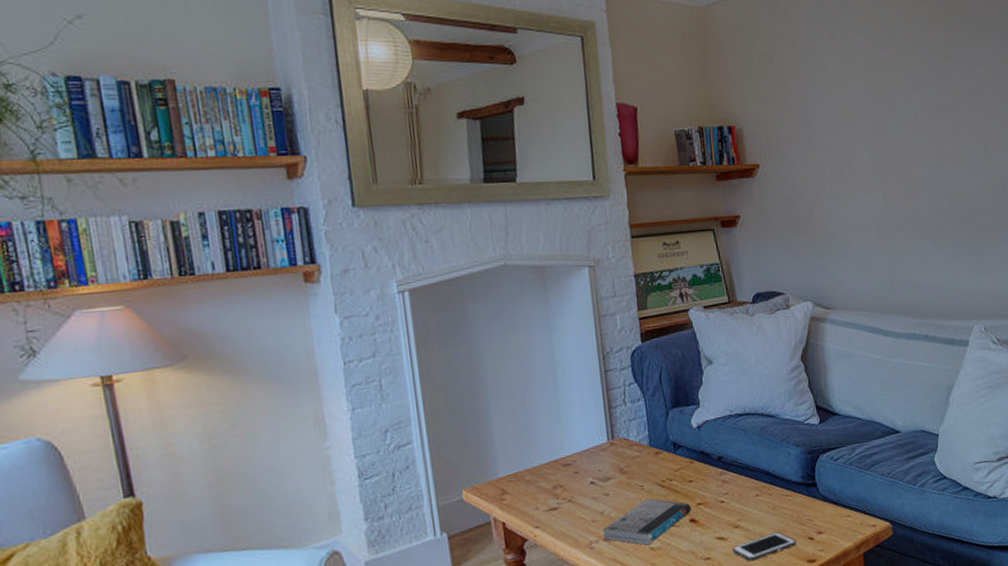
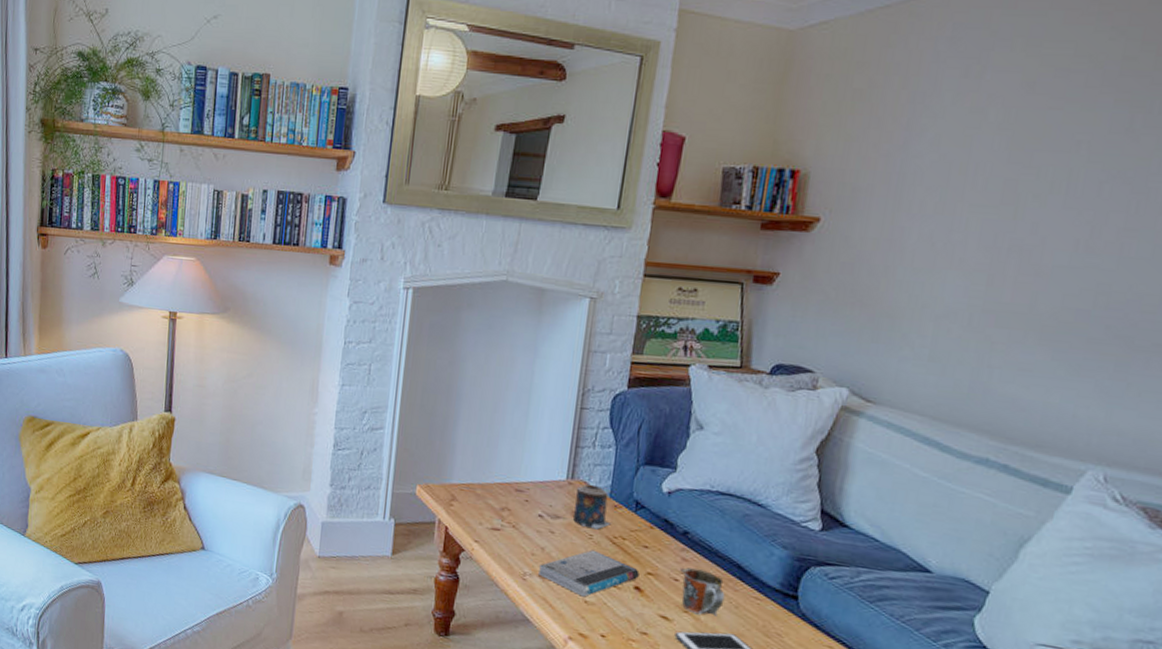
candle: none [618,438,657,480] -> present [573,484,611,530]
mug: none [722,485,764,526] -> present [679,567,725,616]

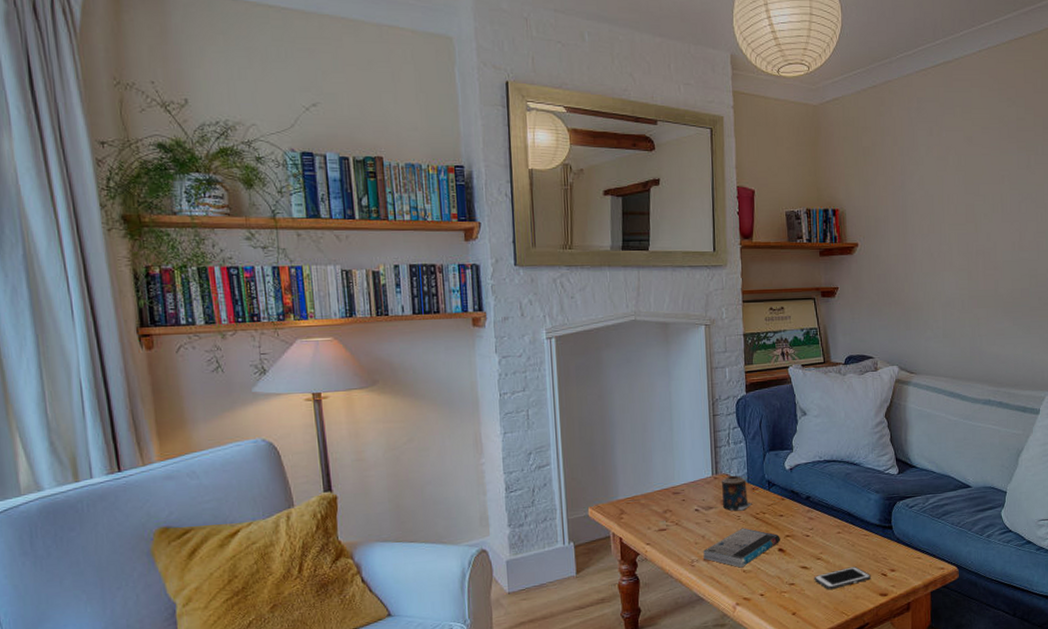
mug: present [679,567,725,616] -> none [808,523,844,559]

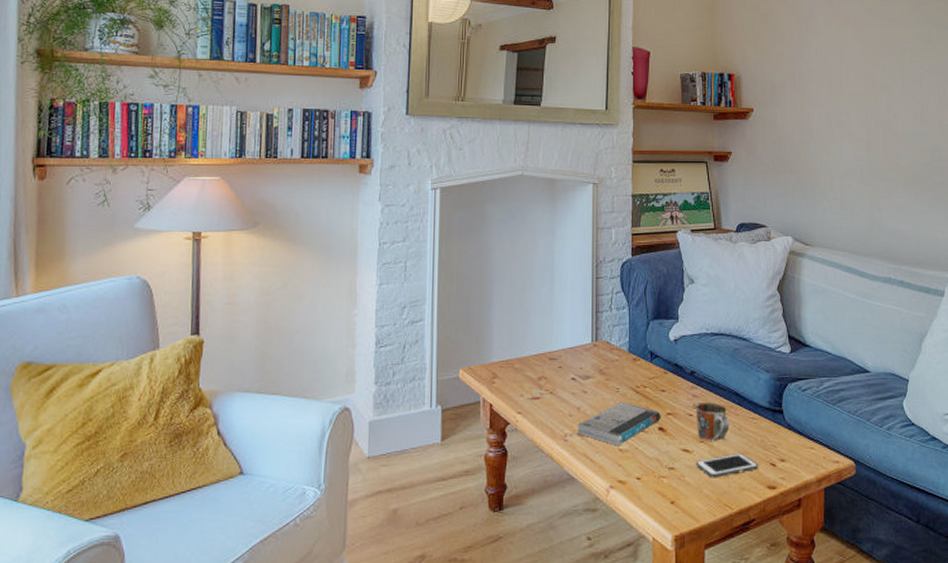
candle: present [721,475,752,511] -> none [600,343,633,383]
mug: none [808,523,844,559] -> present [692,402,730,442]

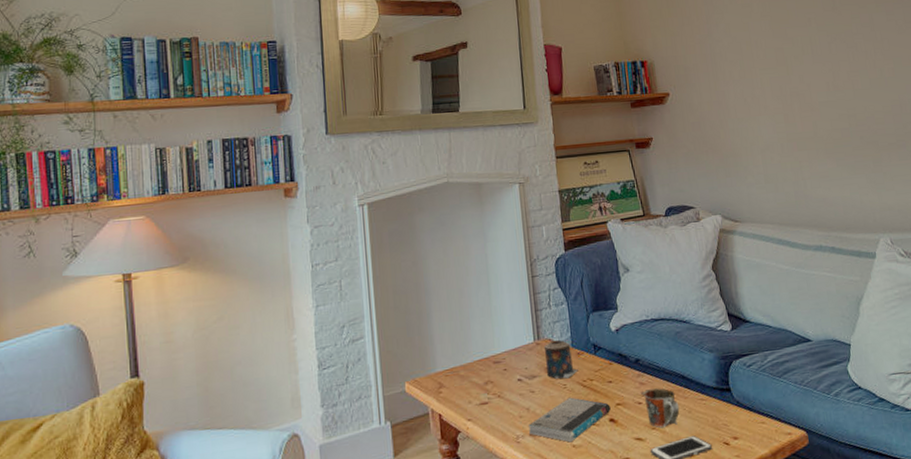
candle: none [600,343,633,383] -> present [543,339,578,379]

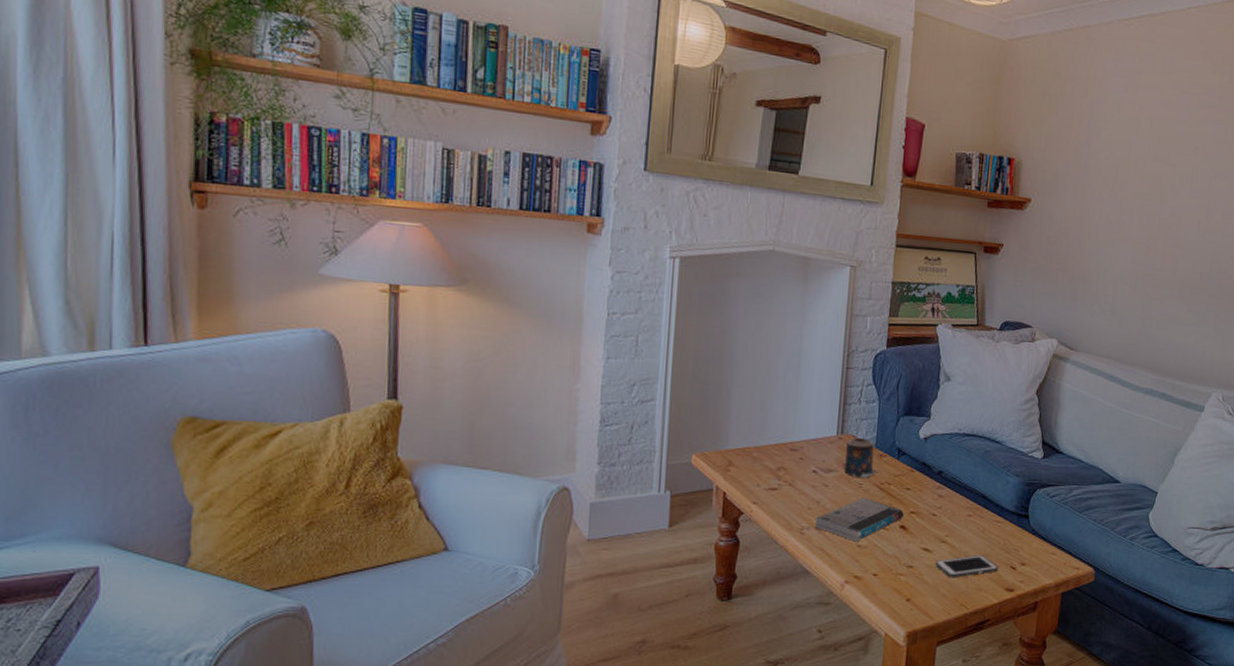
mug: present [640,388,680,428] -> none [936,503,974,543]

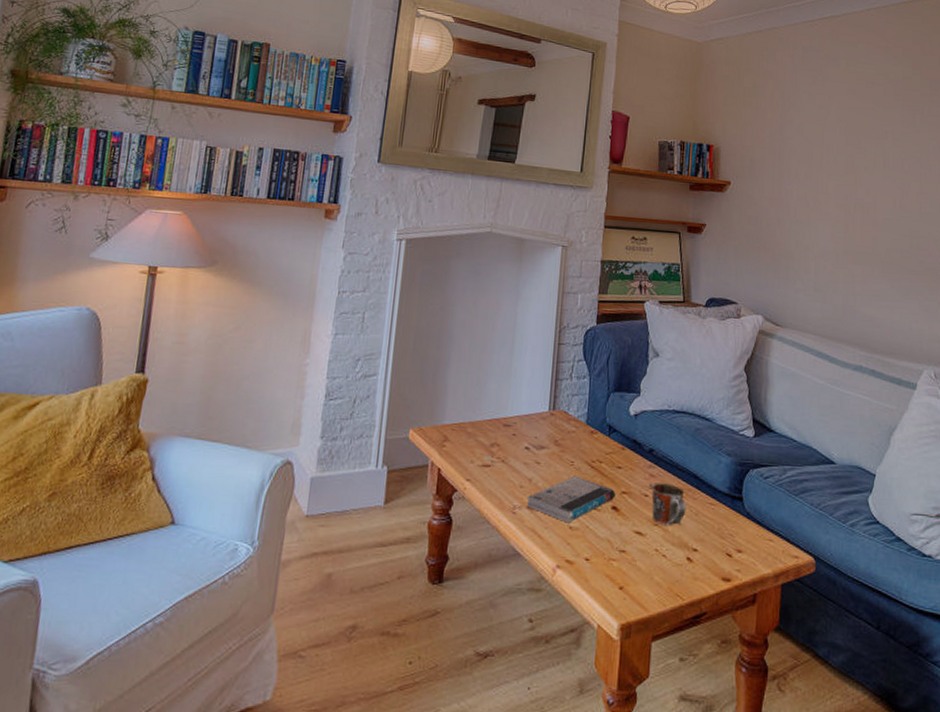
candle: present [845,437,878,479] -> none [556,413,589,456]
cell phone: present [935,555,998,578] -> none [648,540,713,565]
mug: none [936,503,974,543] -> present [648,483,687,526]

